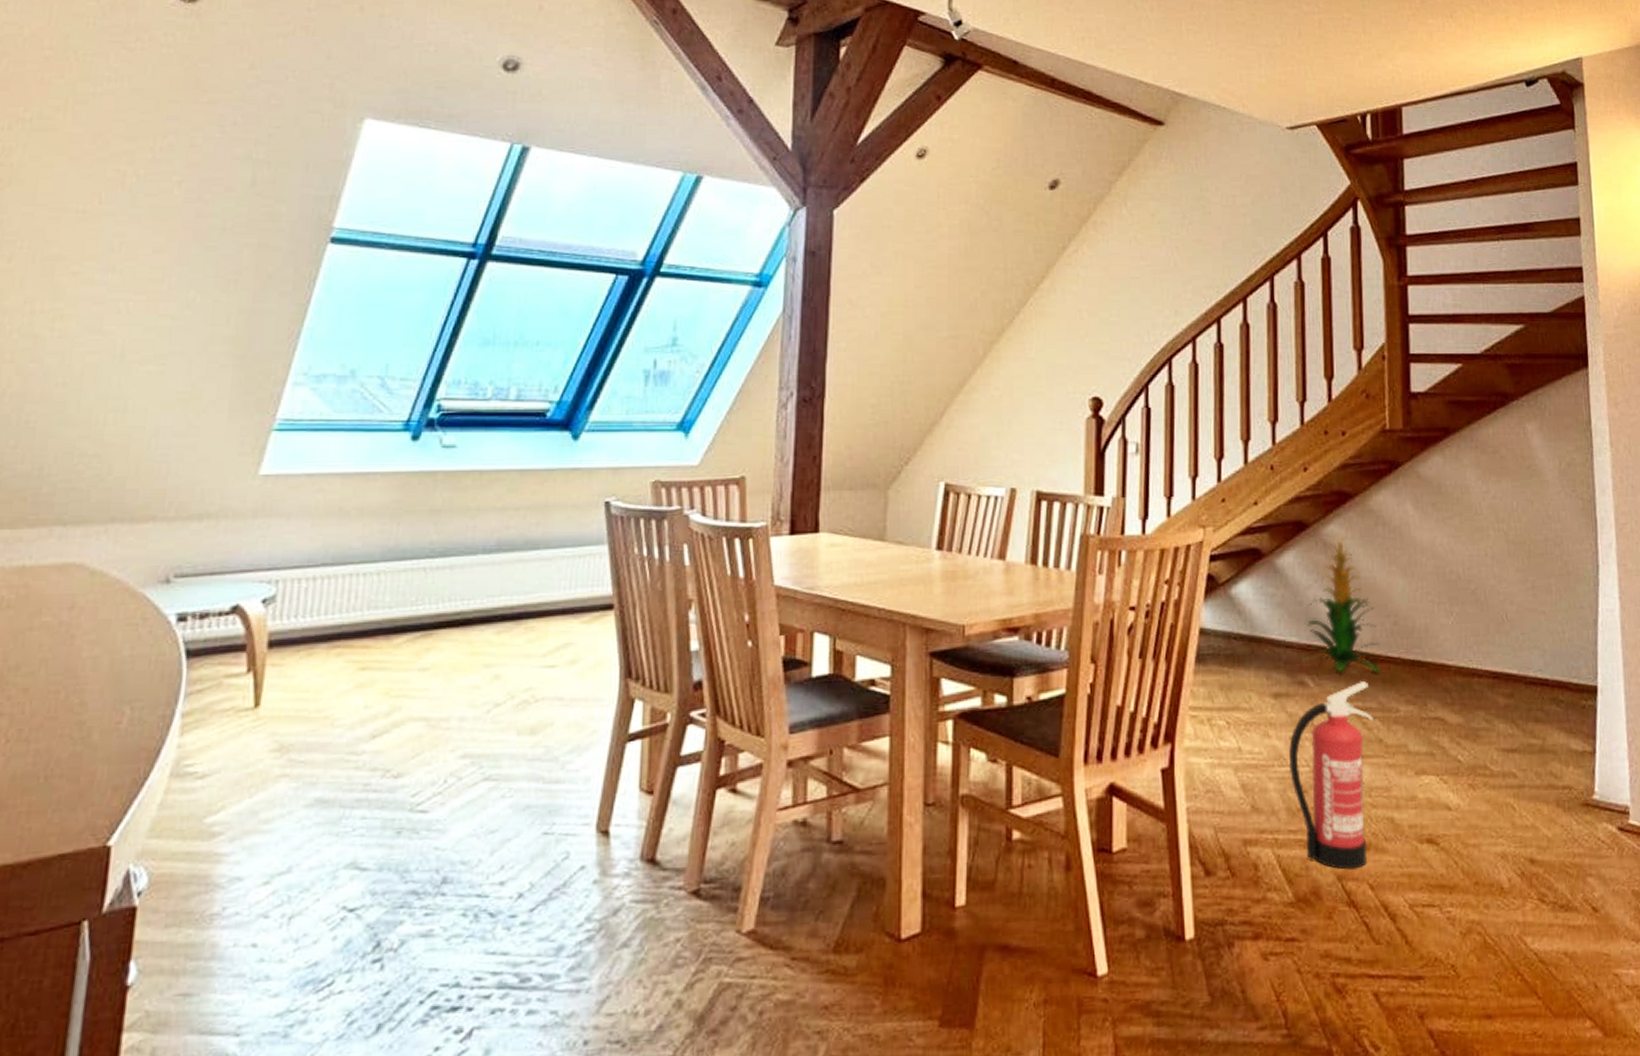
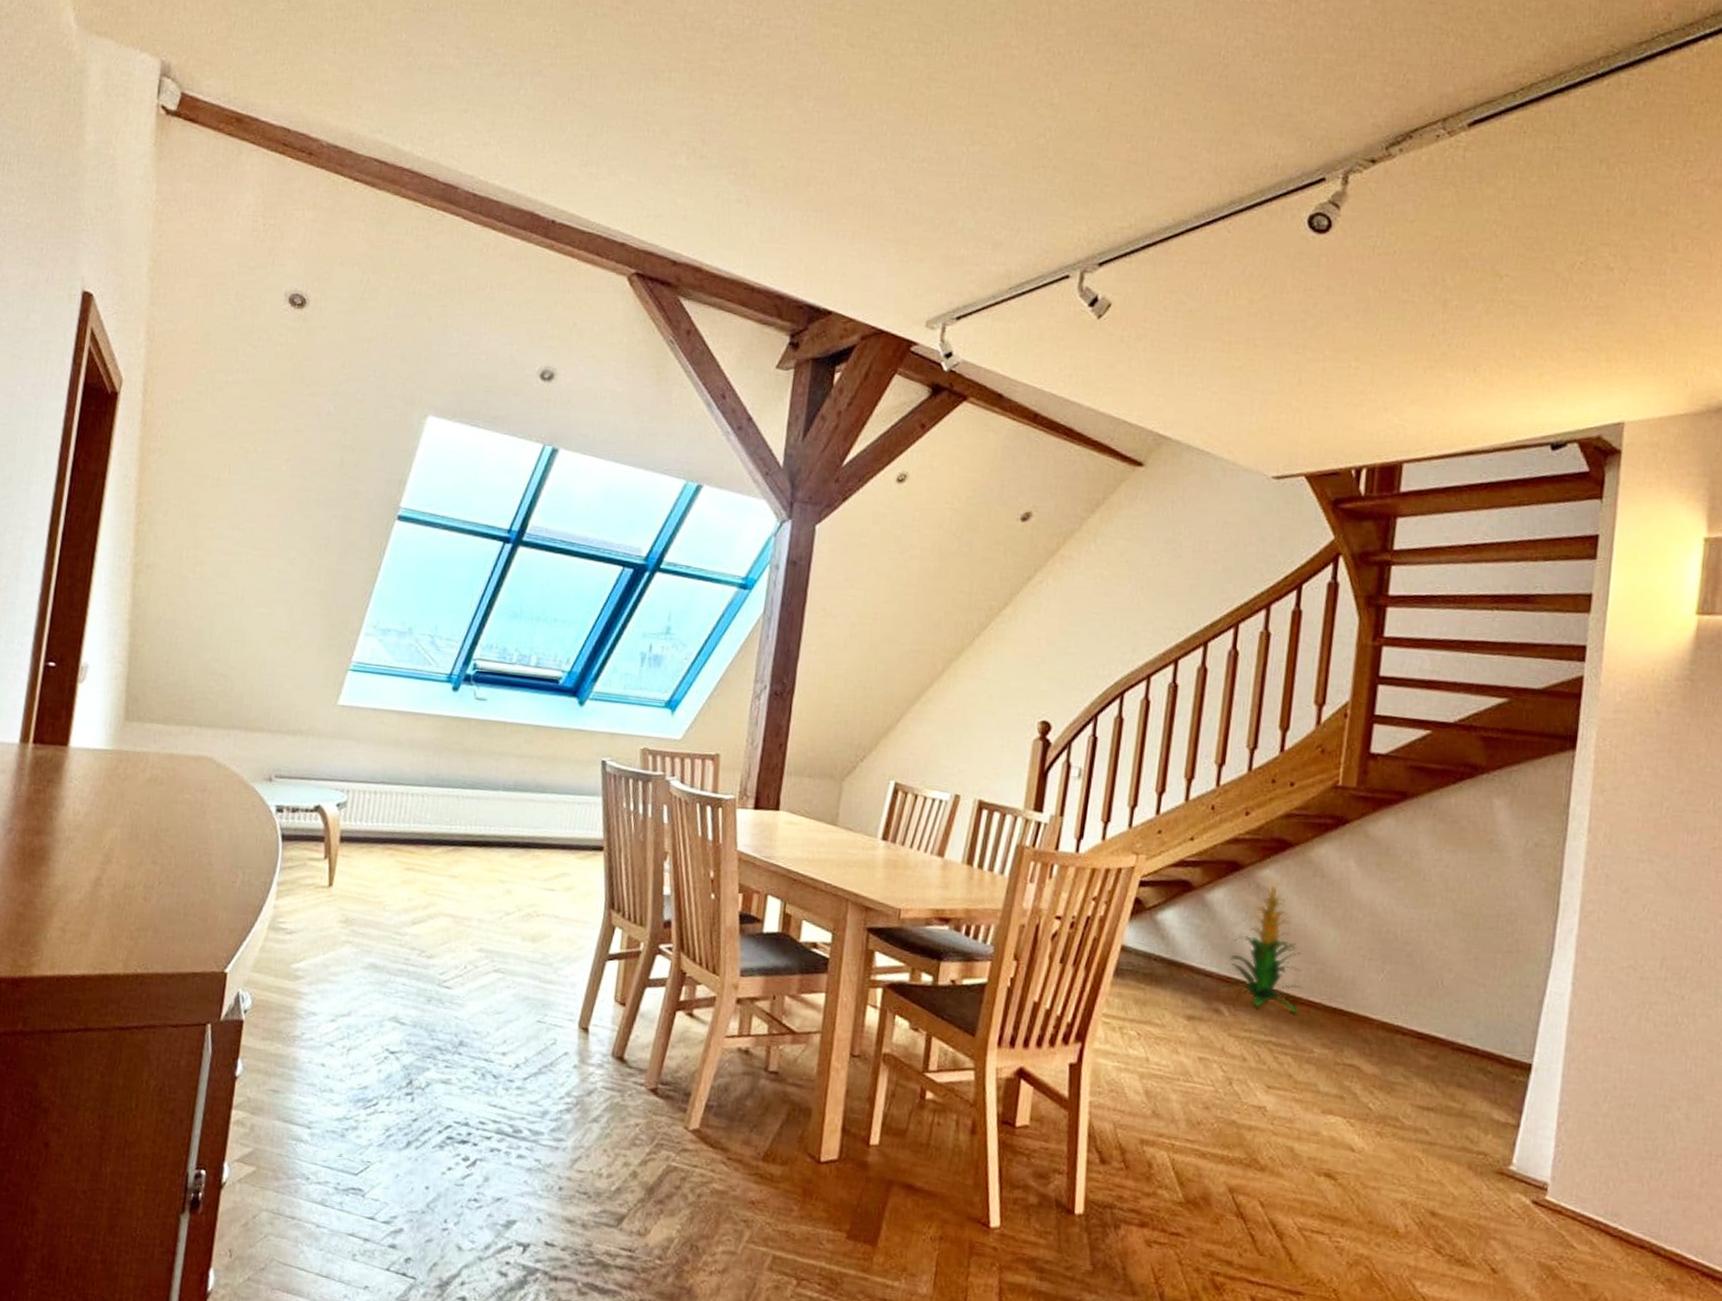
fire extinguisher: present [1289,680,1374,870] -> none [1194,1018,1286,1186]

